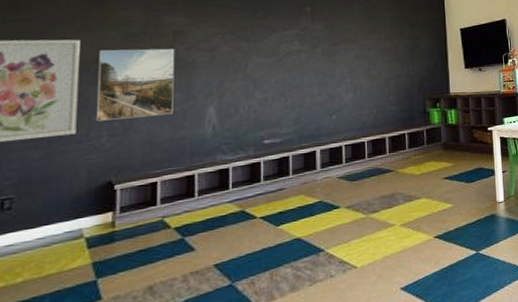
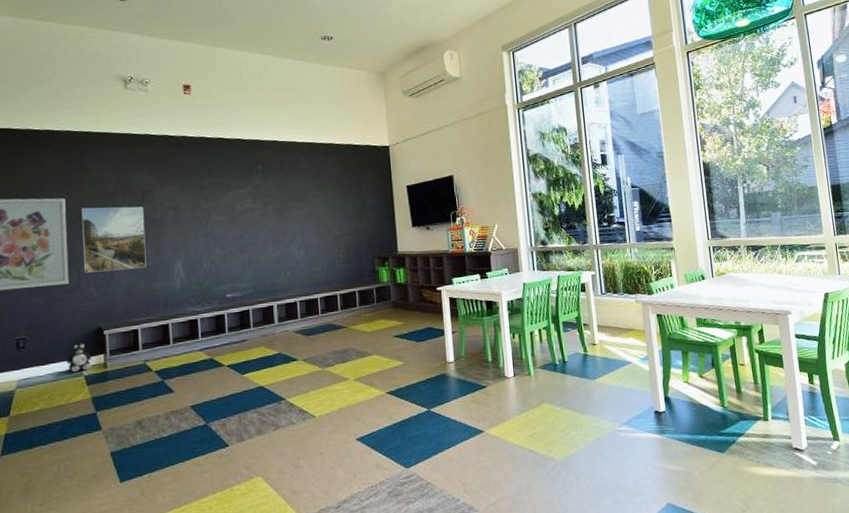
plush toy: none [64,201,98,235] -> present [66,344,92,373]

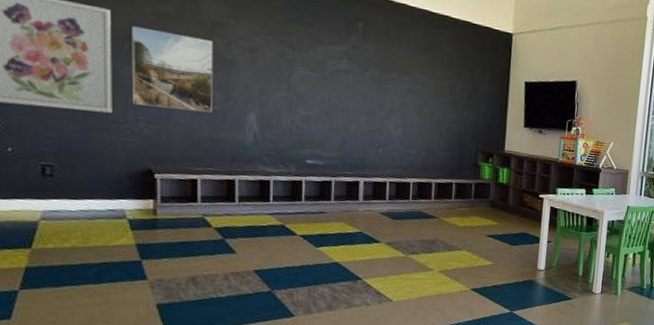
plush toy: present [66,344,92,373] -> none [106,183,139,214]

